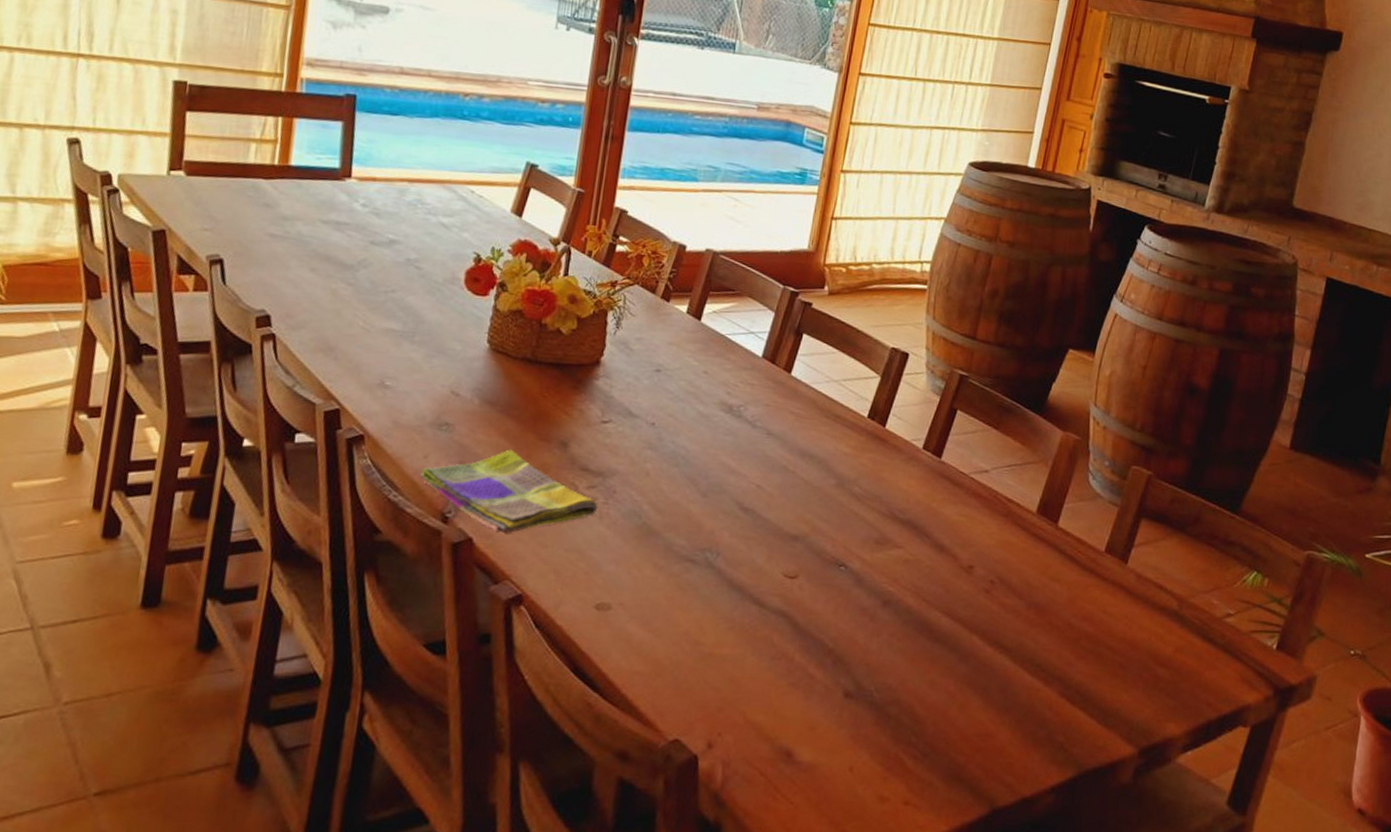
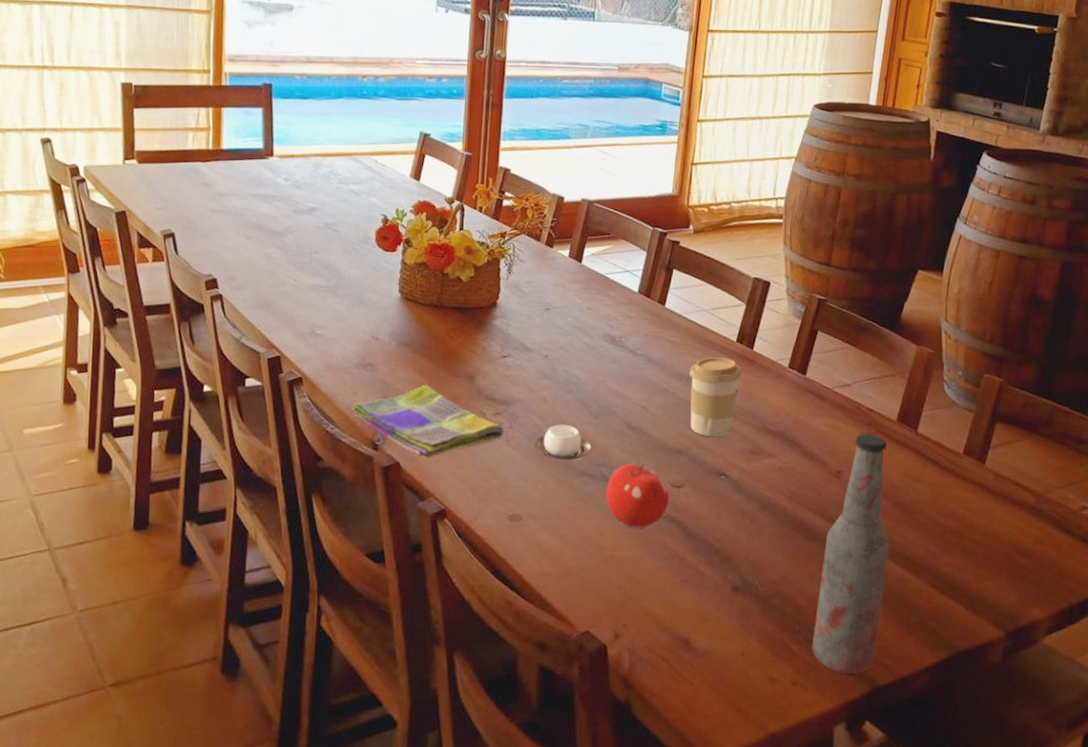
cup: none [631,502,697,544] -> present [534,424,592,461]
fruit: none [709,548,781,623] -> present [606,463,669,528]
coffee cup: none [810,434,871,523] -> present [690,357,741,437]
bottle: none [928,525,1025,793] -> present [812,433,890,673]

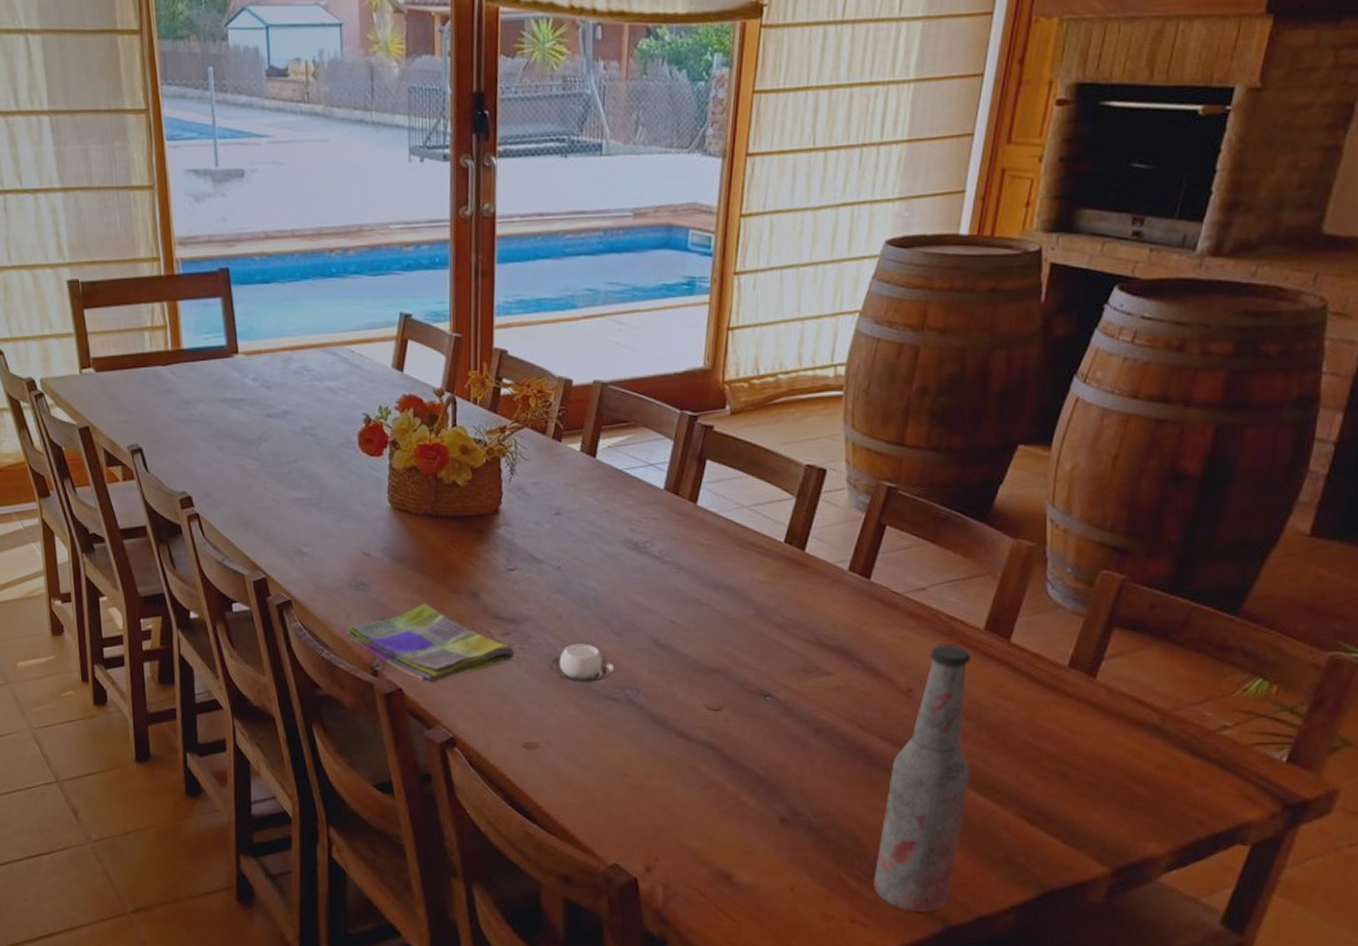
fruit: present [606,463,669,528] -> none [633,684,705,756]
coffee cup: present [690,357,741,437] -> none [728,562,790,654]

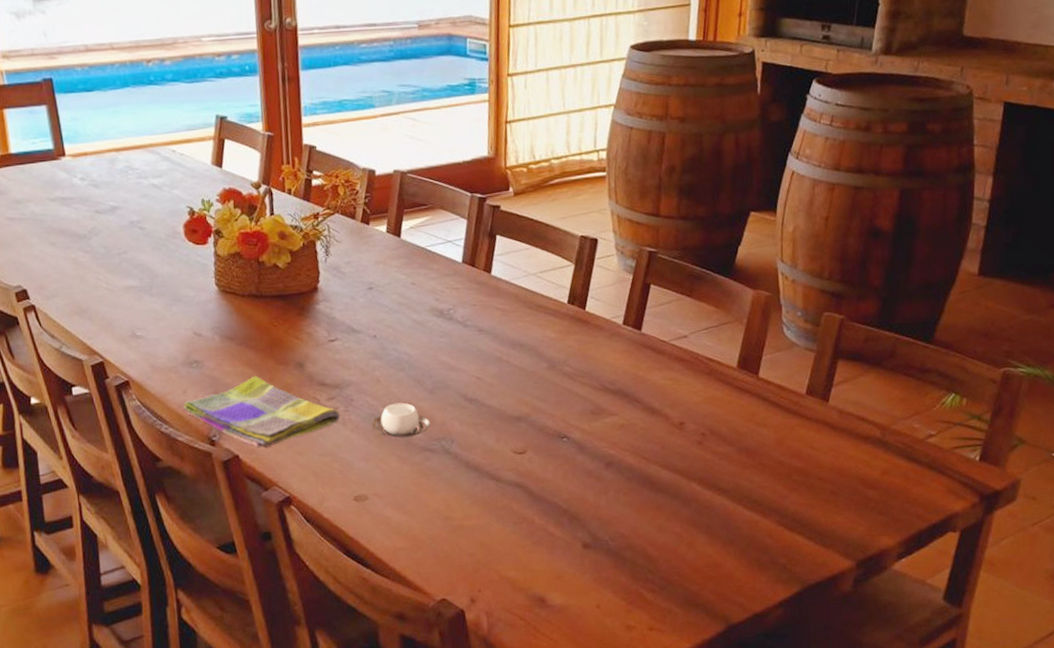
bottle: present [873,645,972,912] -> none [665,382,737,615]

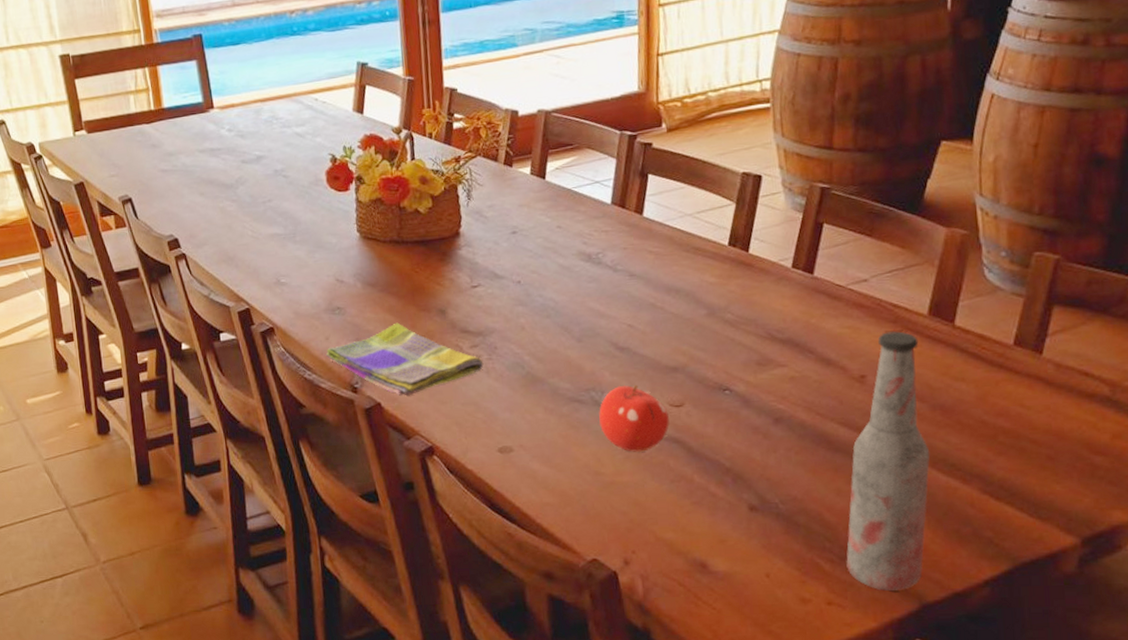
cup: present [371,402,430,438] -> none [516,351,579,388]
fruit: none [449,434,513,497] -> present [599,385,669,452]
bottle: none [665,382,737,615] -> present [846,331,930,591]

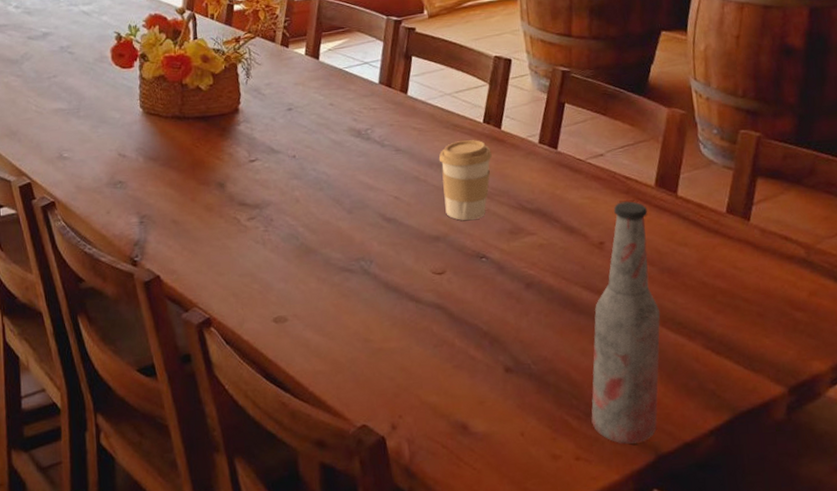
dish towel: present [325,322,484,396] -> none [106,196,260,269]
fruit: present [599,385,669,452] -> none [368,254,432,319]
coffee cup: none [678,264,738,351] -> present [439,140,492,221]

